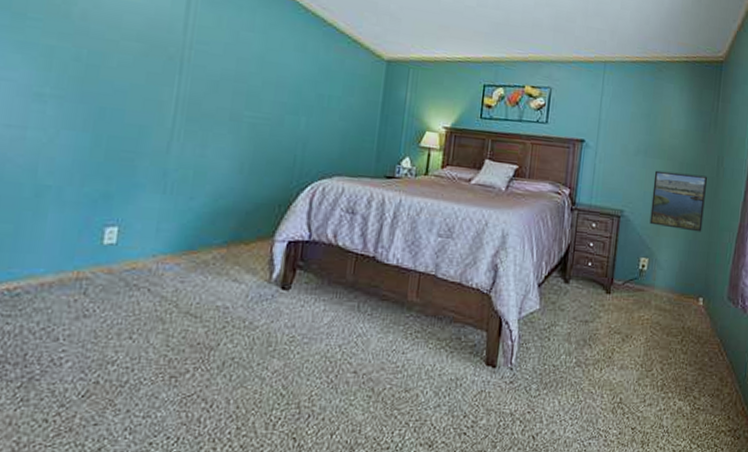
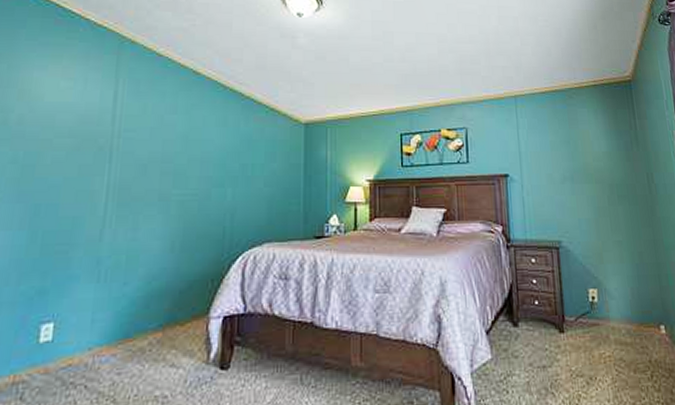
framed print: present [649,170,708,232] -> none [585,195,647,254]

